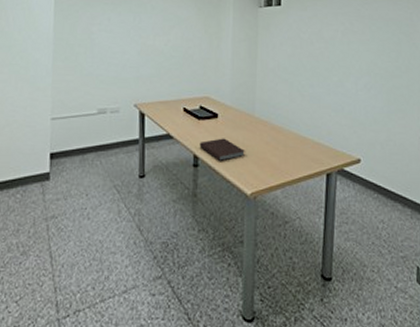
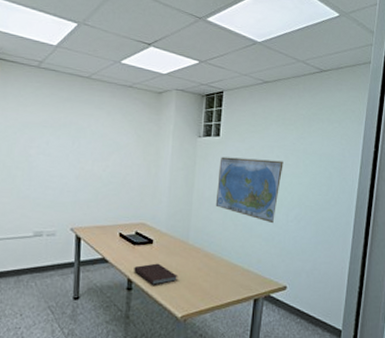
world map: none [280,26,349,93] -> present [215,156,283,224]

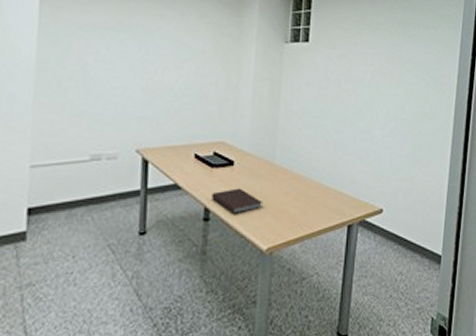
world map: present [215,156,283,224] -> none [304,65,378,140]

